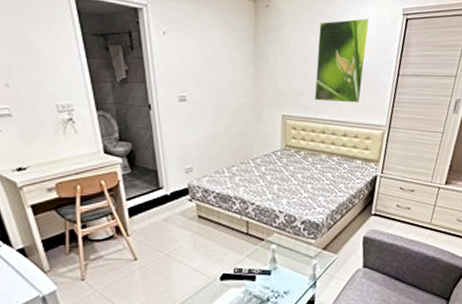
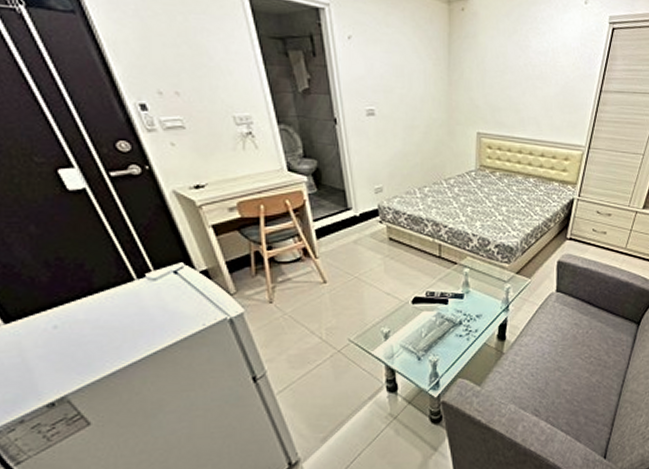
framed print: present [315,18,370,103] -> none [512,26,574,121]

